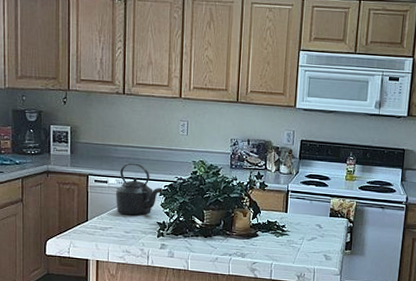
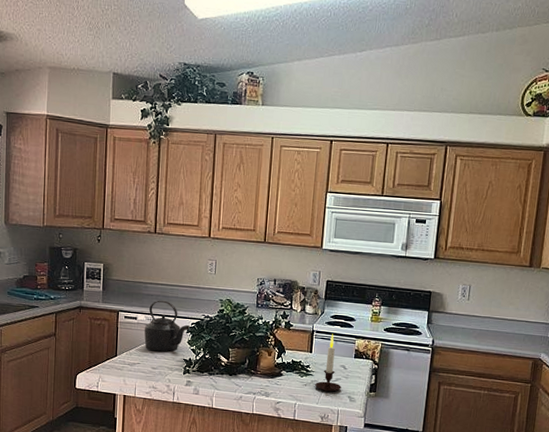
candle: none [291,193,317,251] -> present [315,333,341,392]

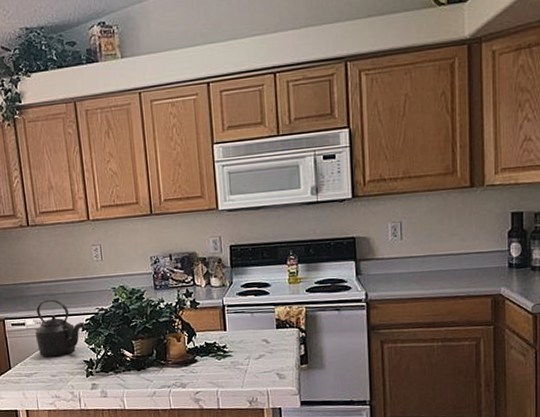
candle: present [315,333,341,392] -> none [236,305,267,372]

